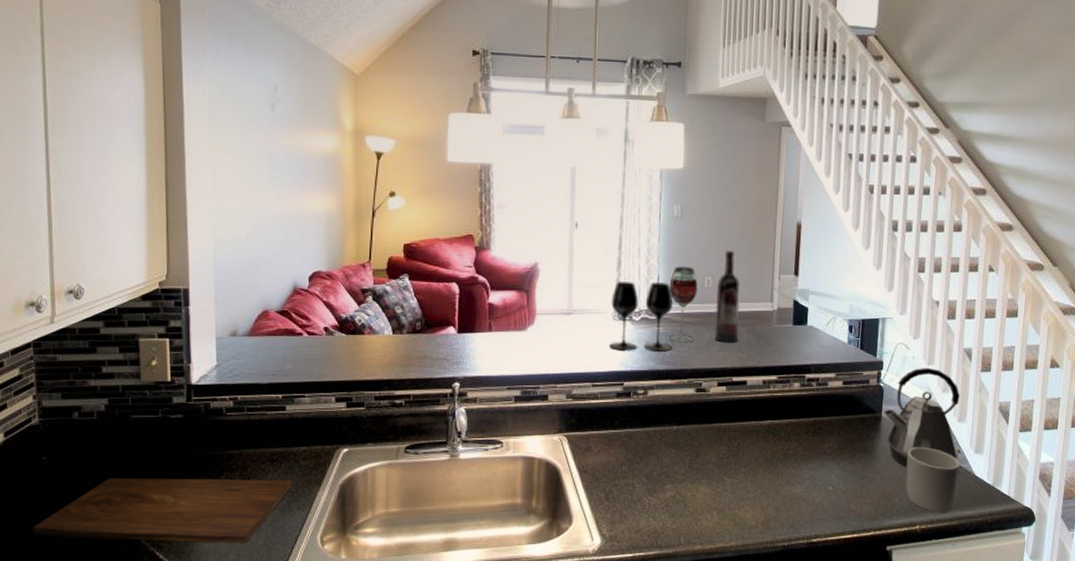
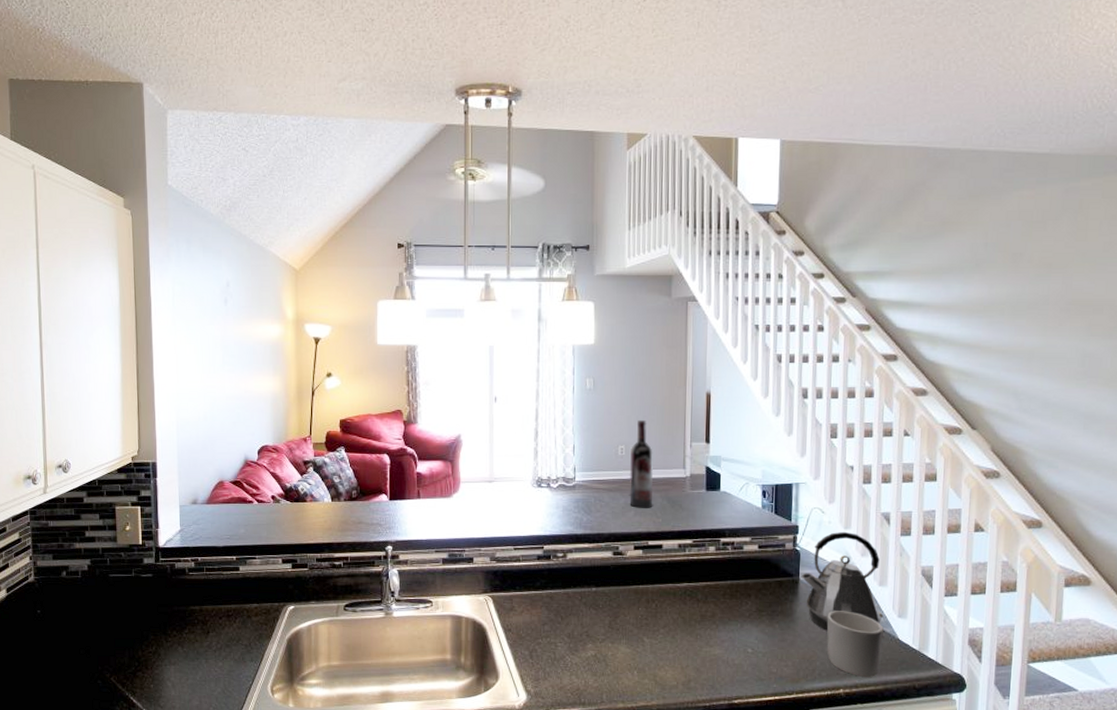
cutting board: present [32,478,293,543] -> none [29,630,246,691]
wine glass: present [609,282,674,352] -> none [529,451,589,517]
wineglass: present [669,266,698,343] -> none [584,436,612,509]

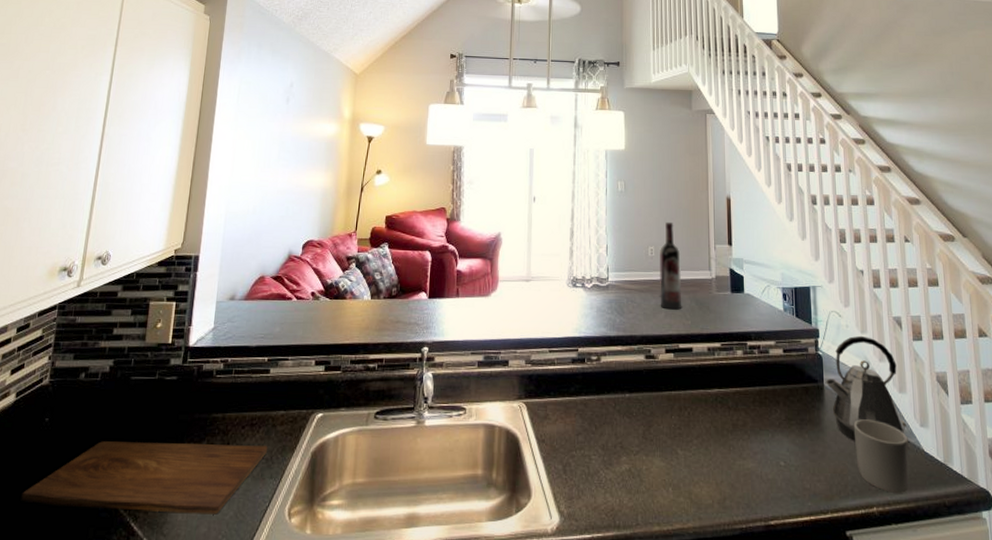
cutting board: none [29,630,246,691] -> present [21,441,268,515]

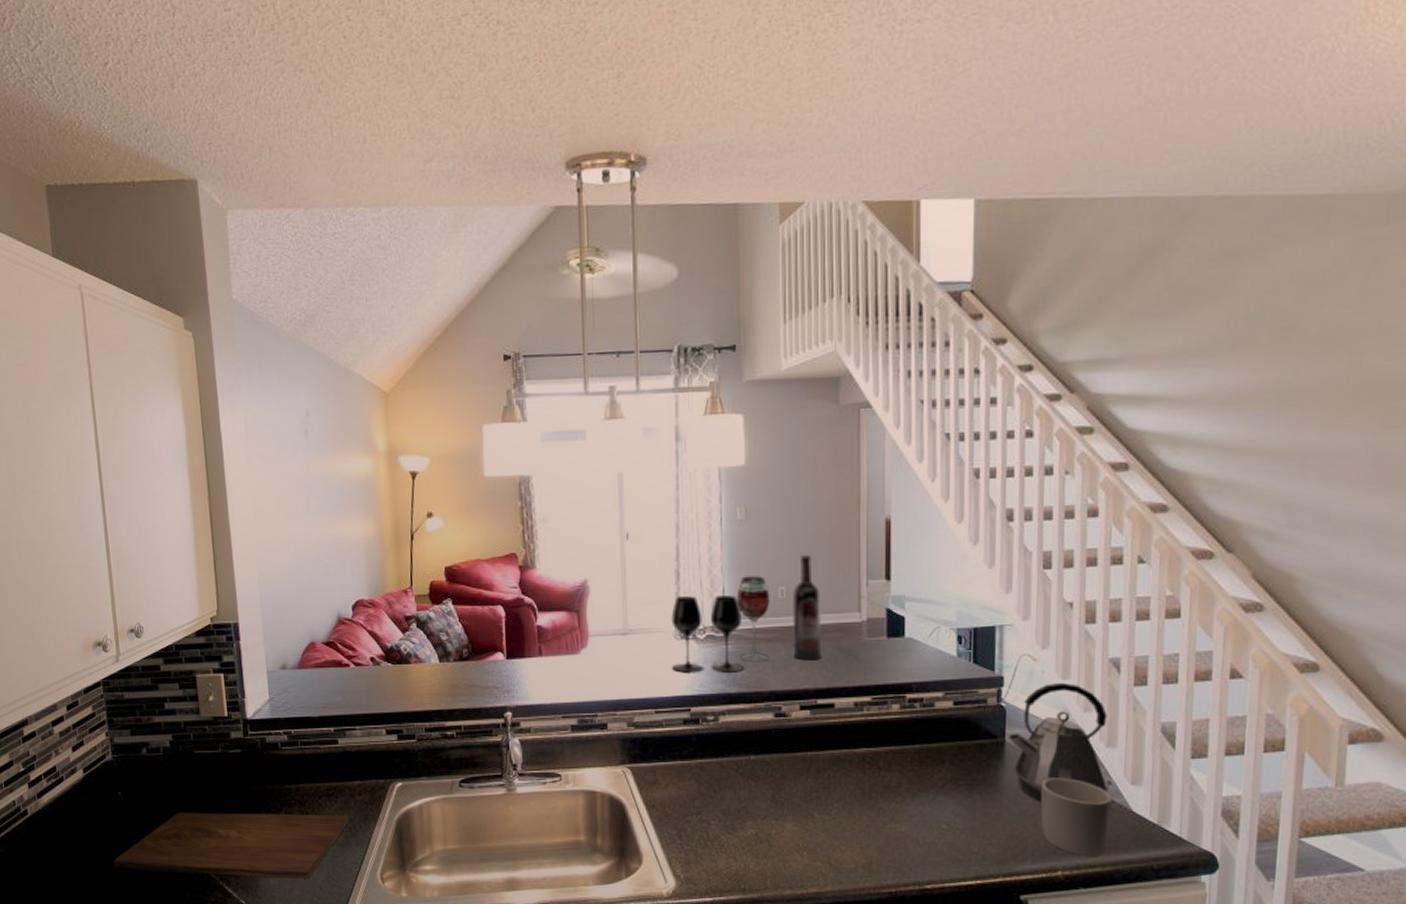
wine glass: none [565,251,621,318] -> present [671,595,743,673]
wineglass: none [617,237,642,310] -> present [736,576,770,663]

